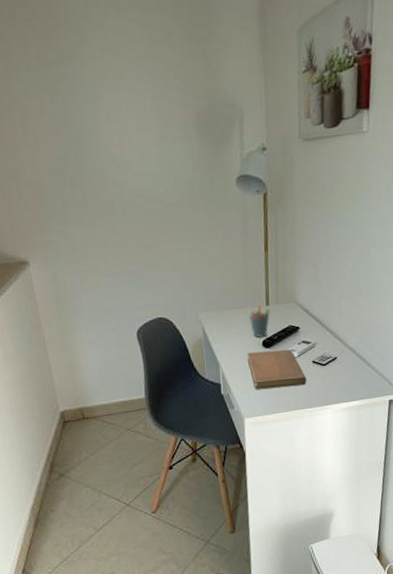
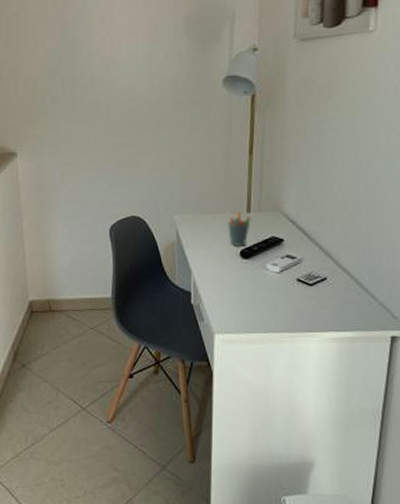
notebook: present [247,349,307,389] -> none [222,262,289,306]

